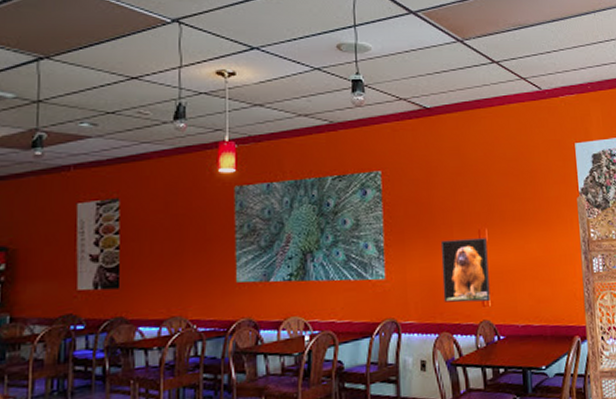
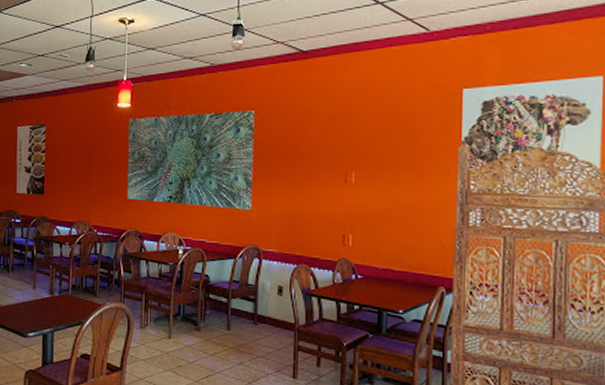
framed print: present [440,238,490,303] -> none [304,179,353,242]

